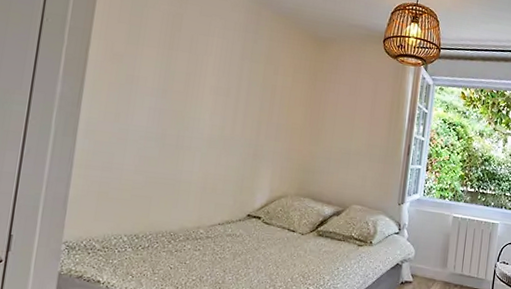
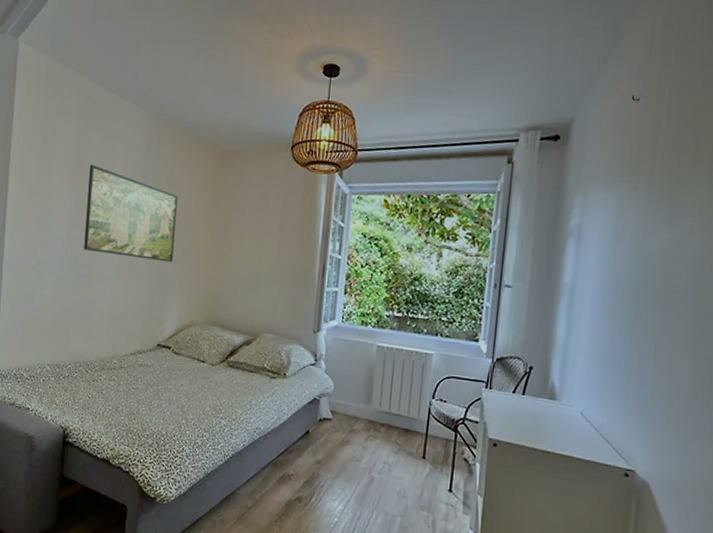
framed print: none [172,38,274,137] -> present [84,165,178,263]

